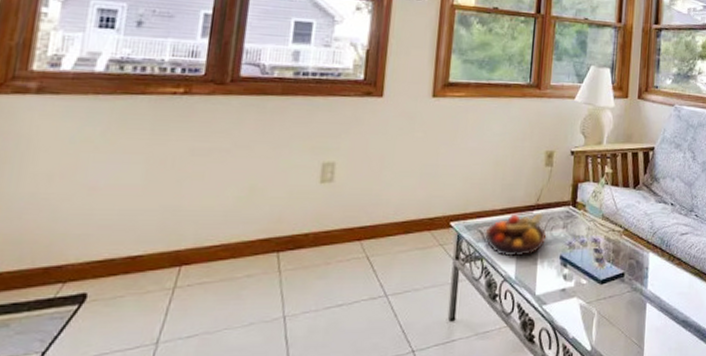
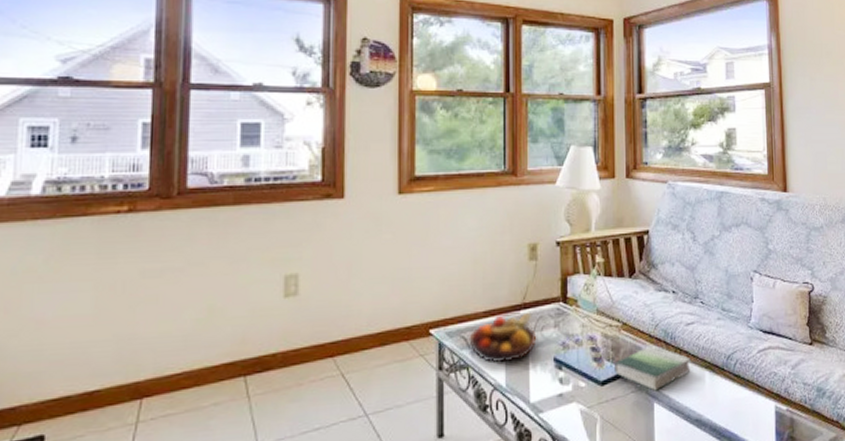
book: none [613,251,682,292] -> present [614,345,691,391]

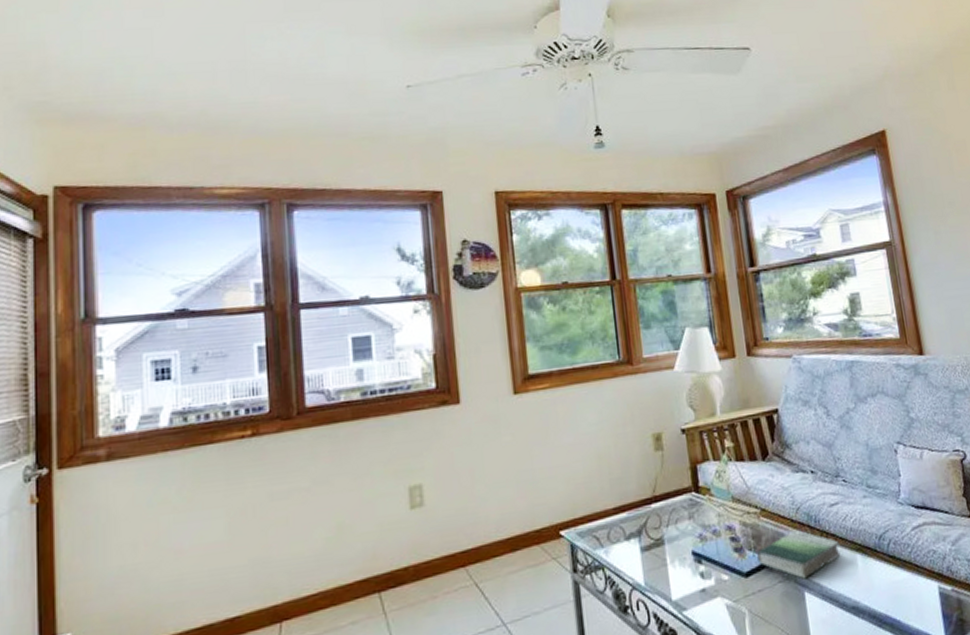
fruit bowl: present [469,312,537,363] -> none [601,505,673,561]

